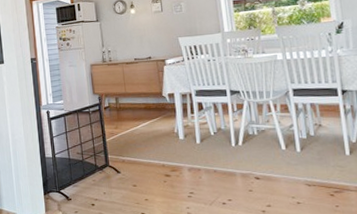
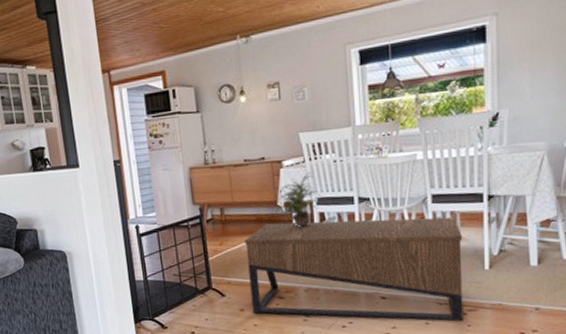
bench: none [136,108,331,202] -> present [245,217,463,322]
potted plant: none [160,69,203,114] -> present [274,172,326,227]

